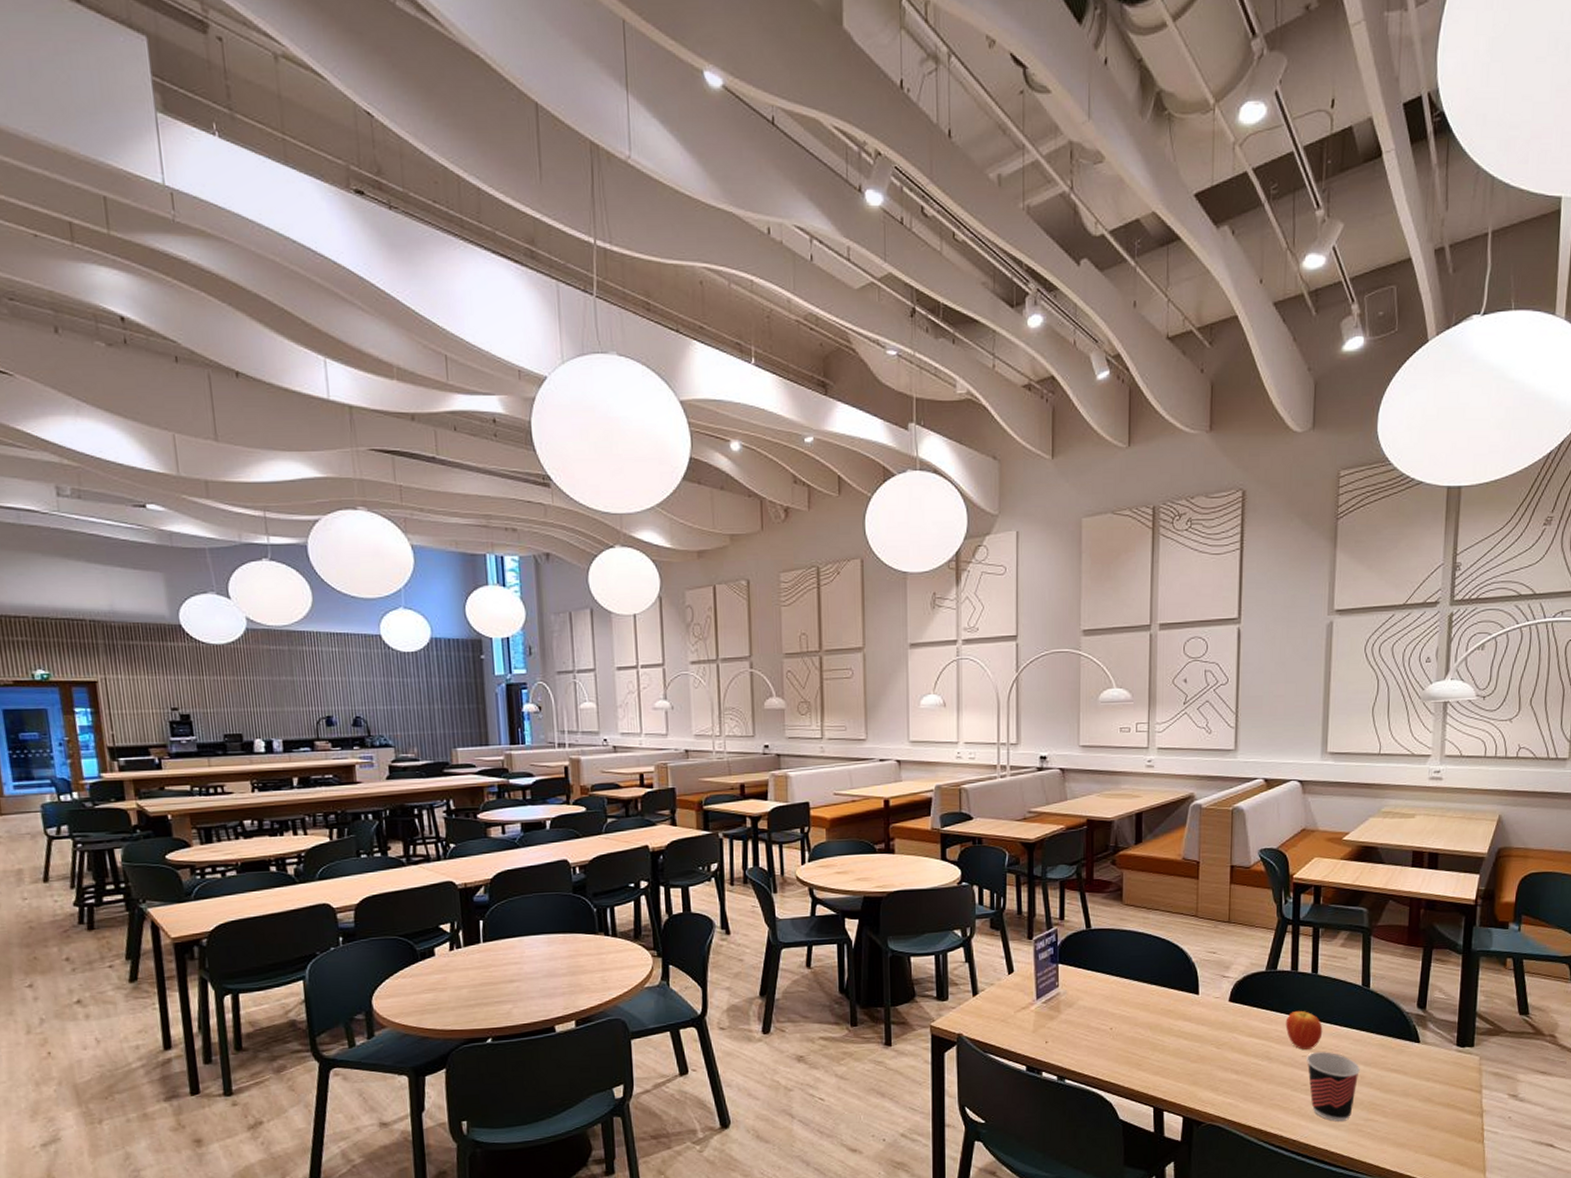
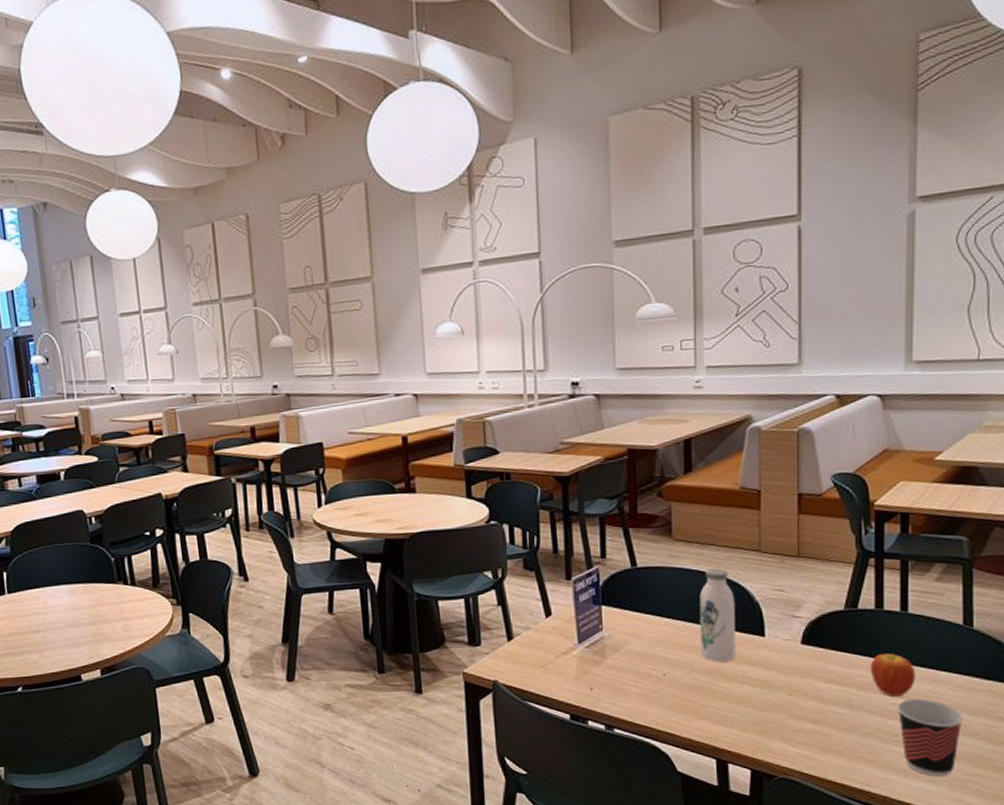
water bottle: none [1144,931,1174,1018] -> present [700,568,736,662]

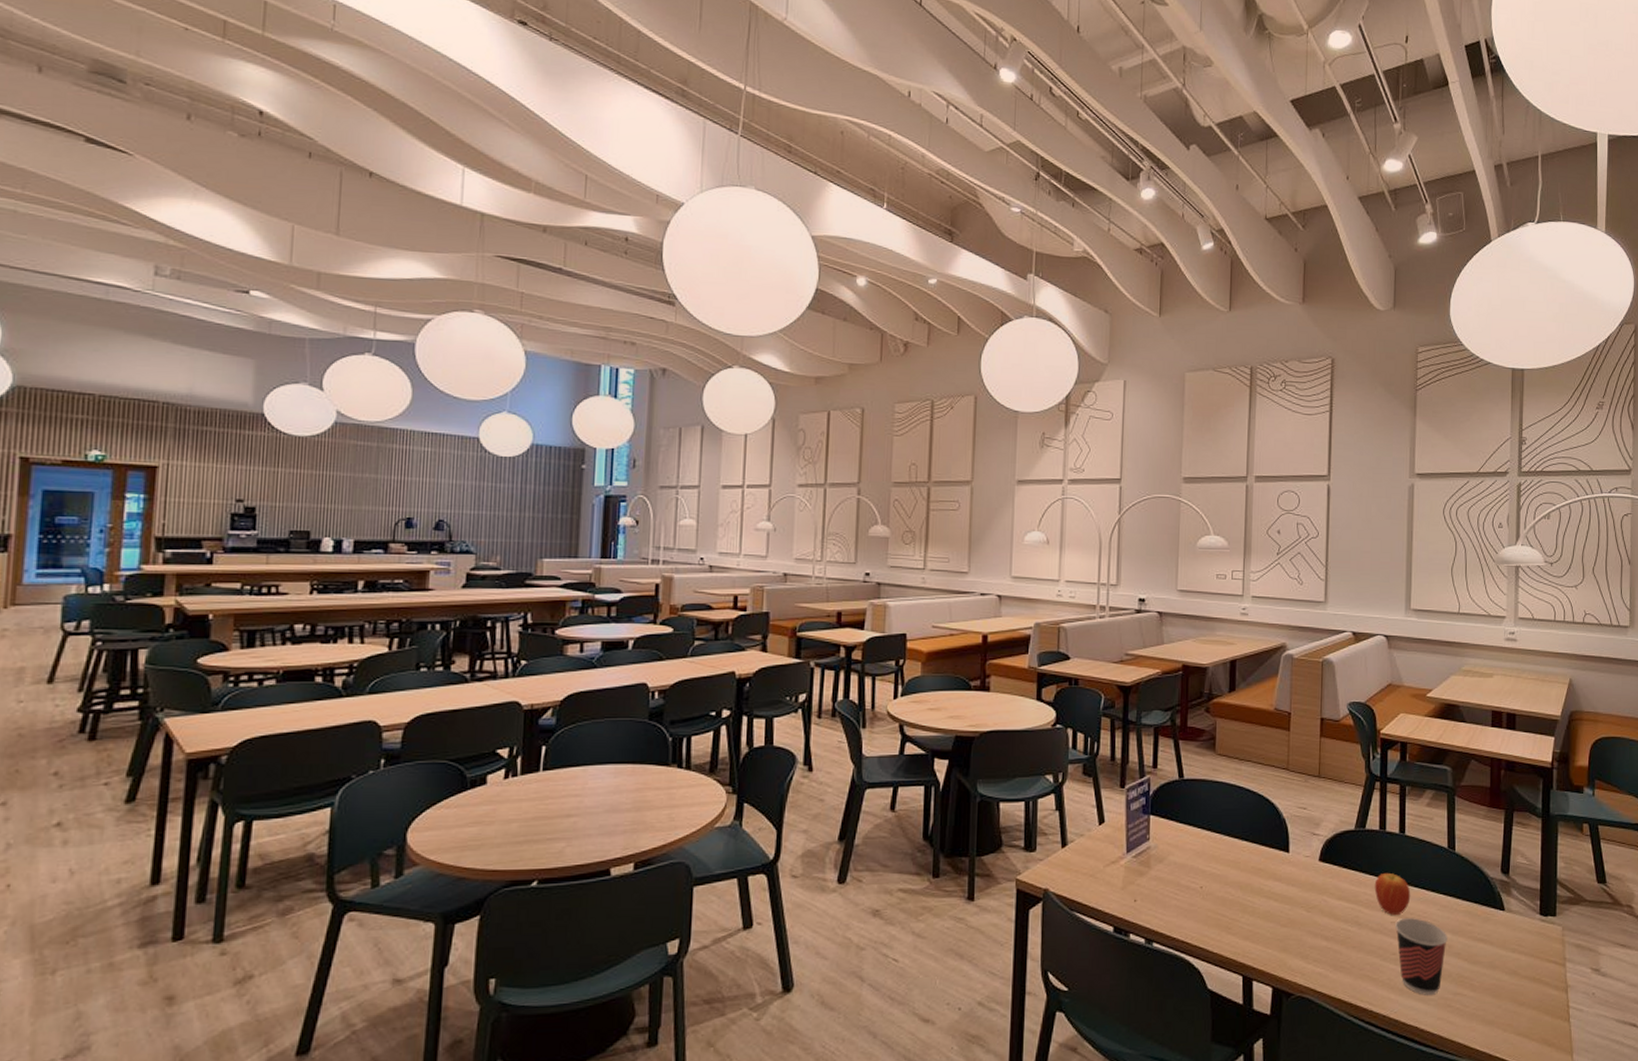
water bottle: present [700,568,736,662] -> none [1234,784,1266,877]

